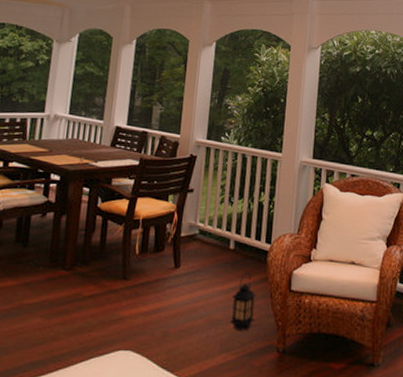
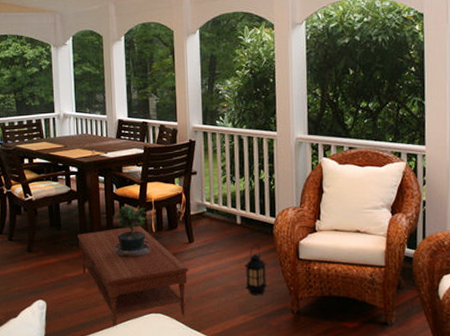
coffee table: none [45,245,170,368] -> present [77,225,188,328]
potted plant: none [87,222,133,282] -> present [112,206,151,257]

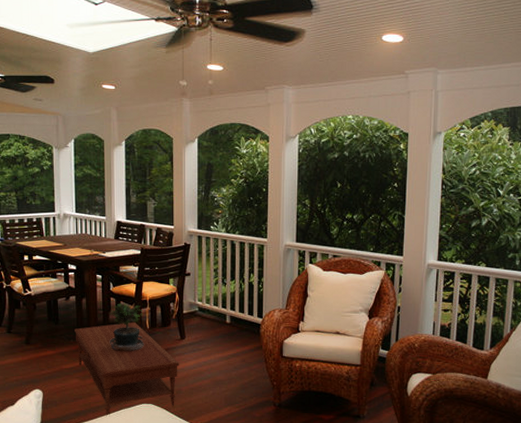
lantern: present [245,244,268,296] -> none [232,342,253,389]

